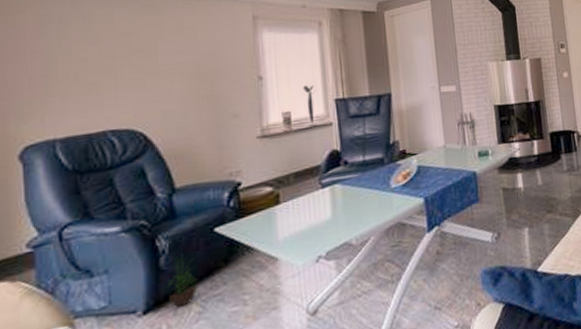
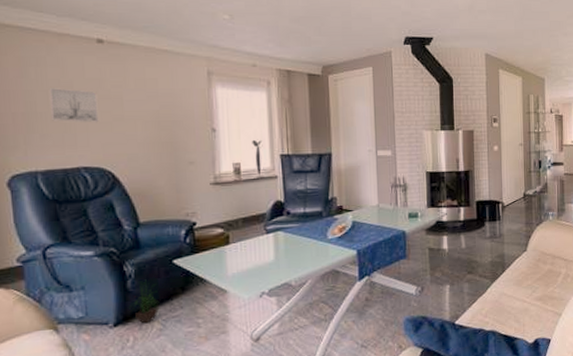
wall art: none [72,45,130,82] -> present [48,88,99,123]

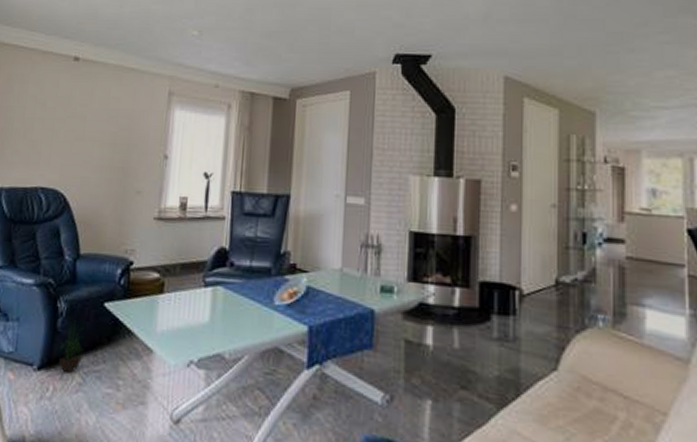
wall art: present [48,88,99,123] -> none [23,105,65,142]

